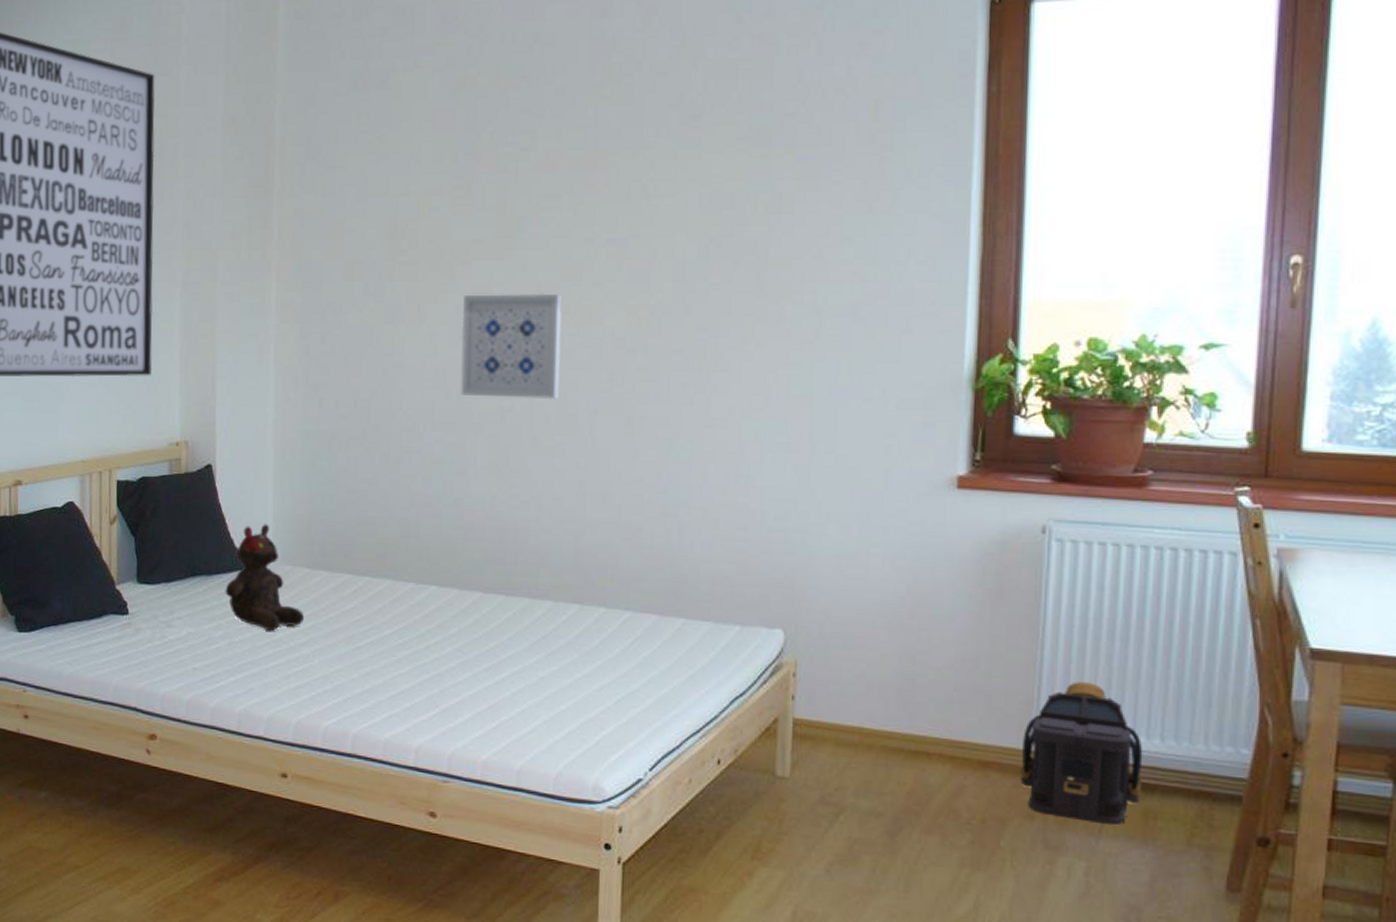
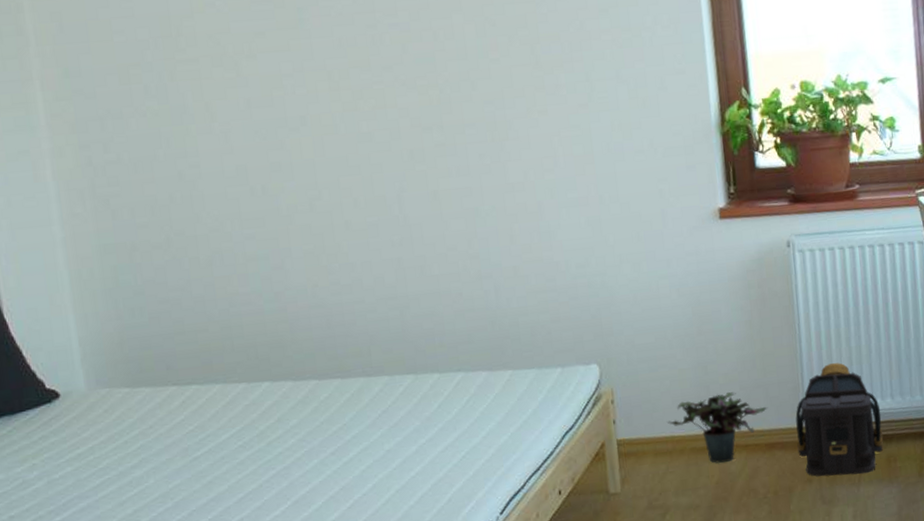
teddy bear: present [225,524,305,631] -> none [34,349,132,460]
wall art: present [461,293,562,400] -> none [253,81,365,190]
potted plant: none [856,690,988,772] -> present [666,392,768,464]

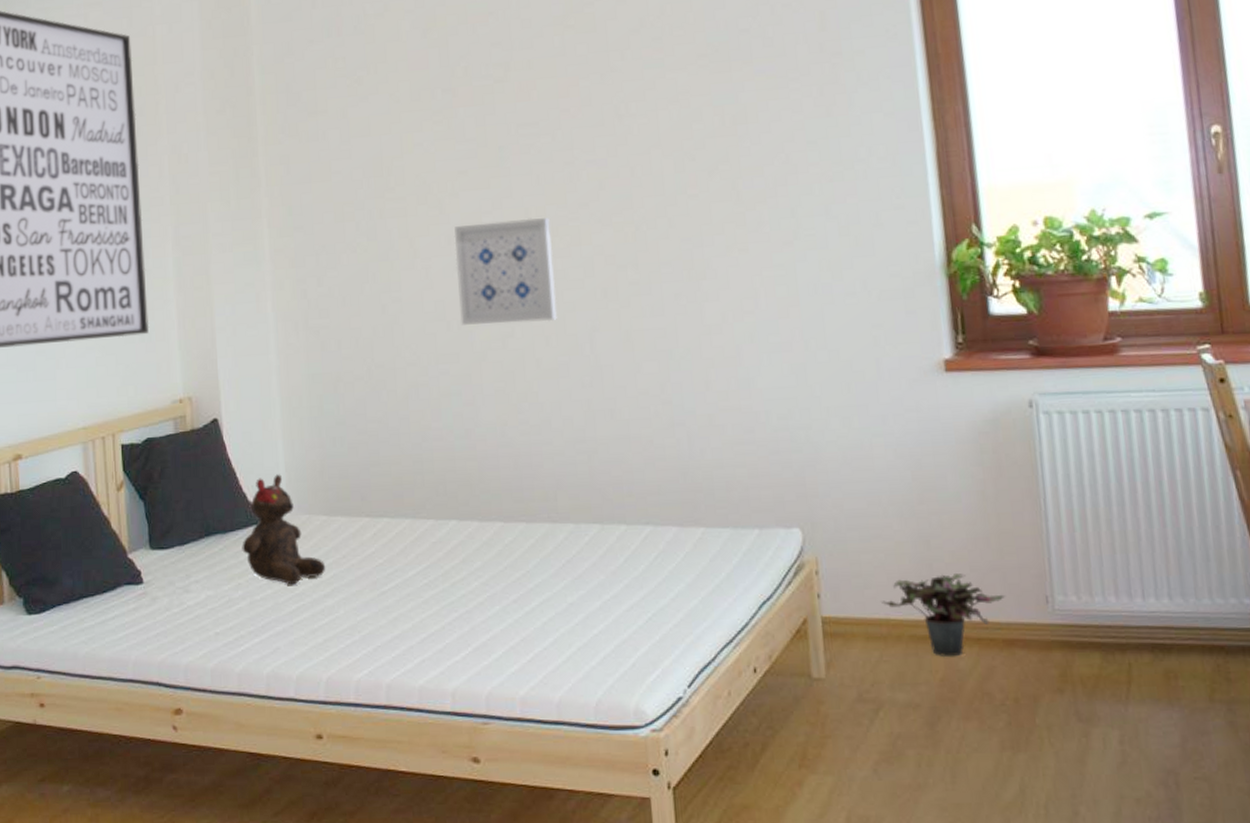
teddy bear: none [34,349,132,460] -> present [242,474,326,585]
wall art: none [253,81,365,190] -> present [454,218,557,325]
backpack: present [795,362,884,477] -> none [1041,549,1160,690]

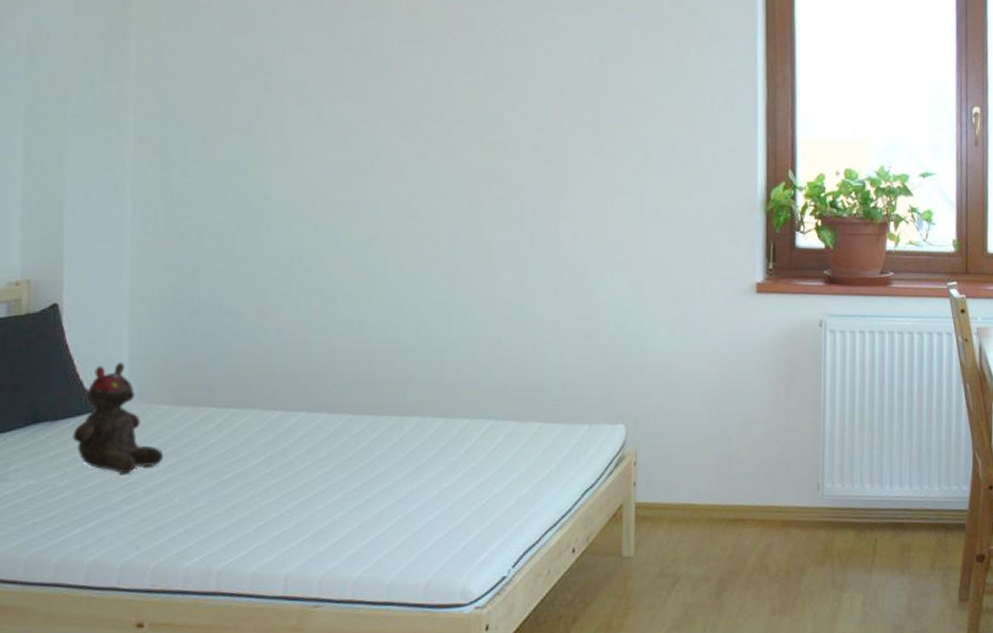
wall art: present [454,218,557,325] -> none [328,129,424,228]
potted plant: present [880,573,1006,658] -> none [686,465,787,537]

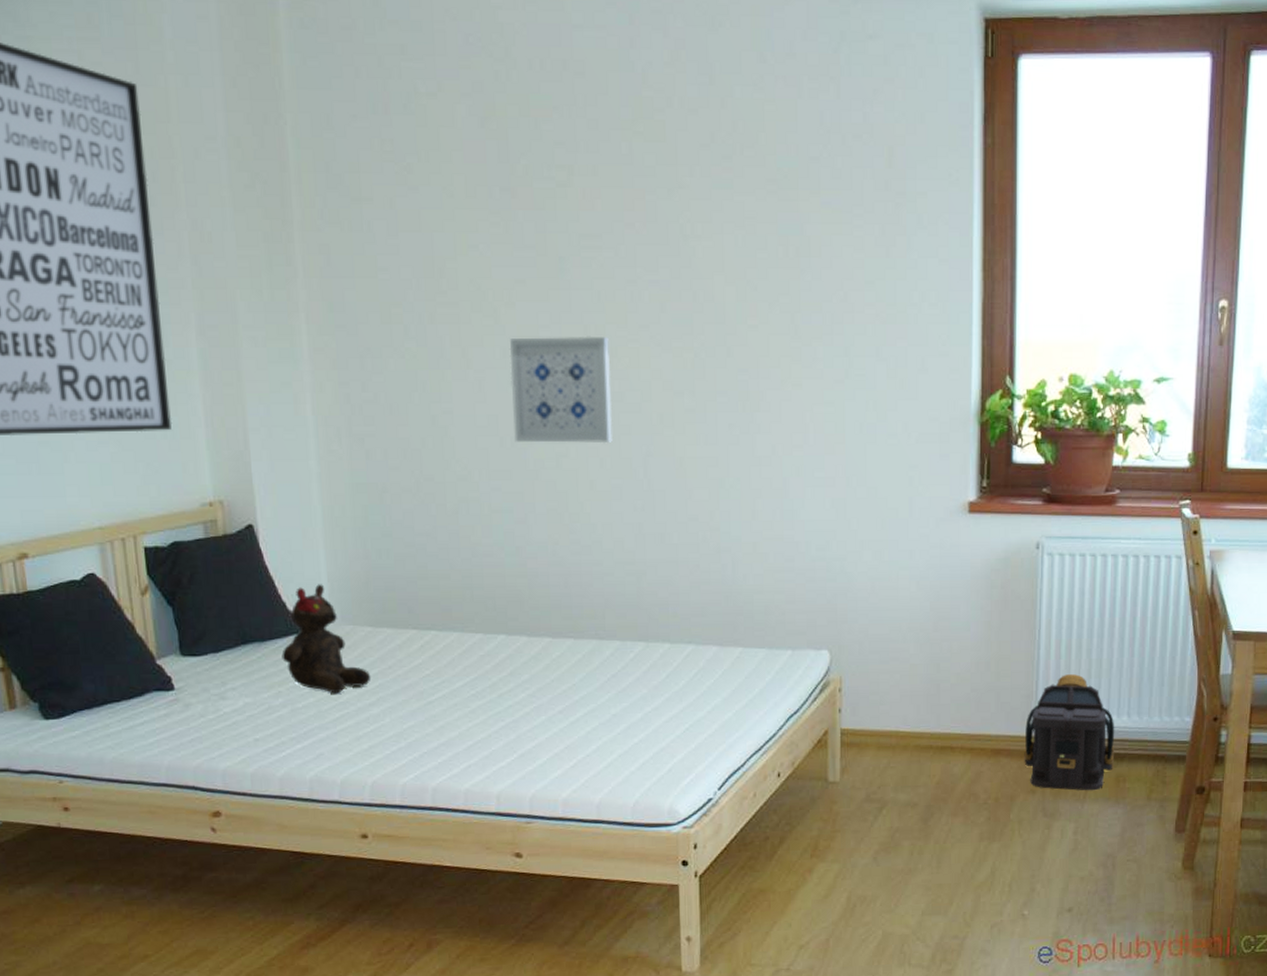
wall art: none [328,129,424,228] -> present [509,336,612,444]
backpack: none [813,445,899,561] -> present [1024,674,1115,791]

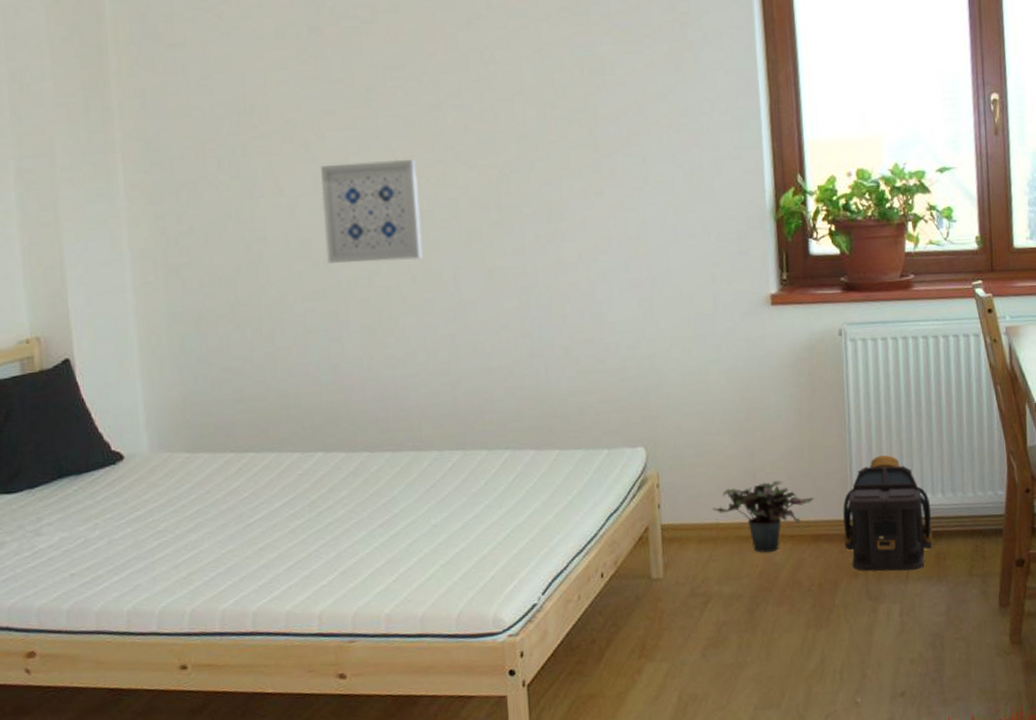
teddy bear: present [281,584,371,694] -> none [98,413,189,523]
potted plant: none [892,693,998,764] -> present [711,481,815,554]

